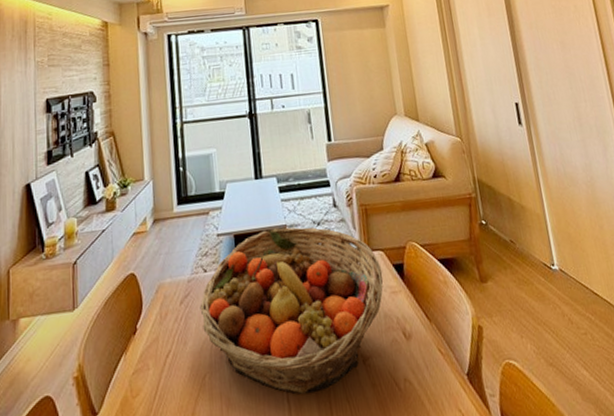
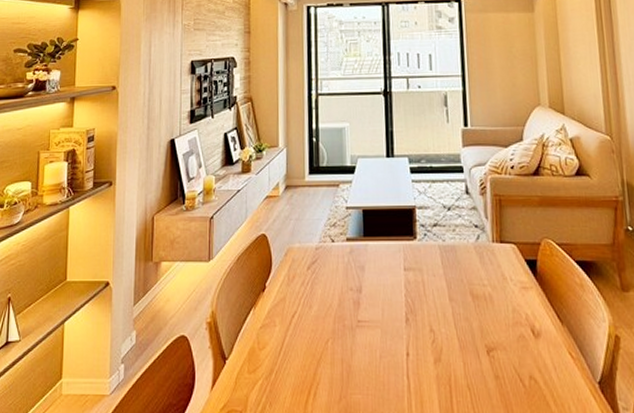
fruit basket: present [200,227,383,394] -> none [326,208,514,375]

